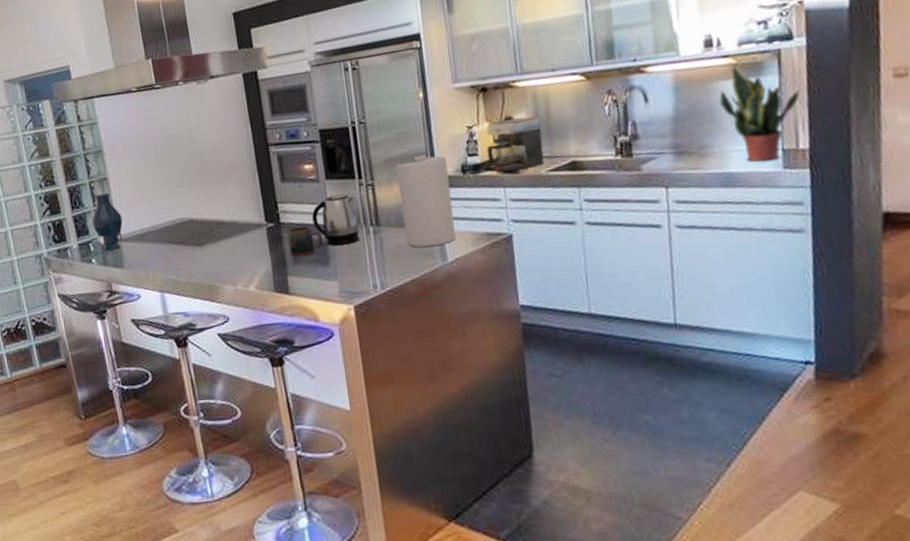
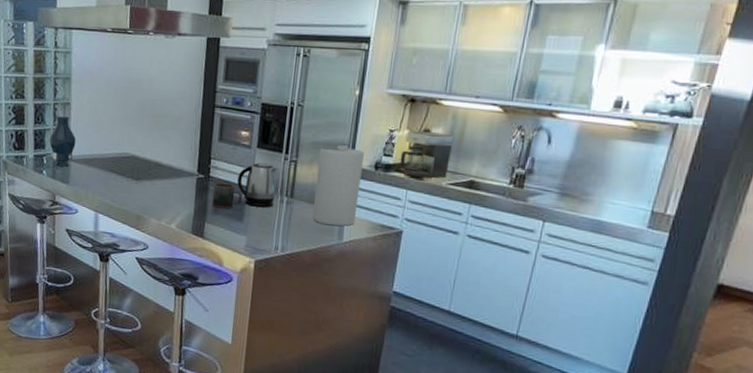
potted plant: present [719,65,801,163] -> none [611,129,683,219]

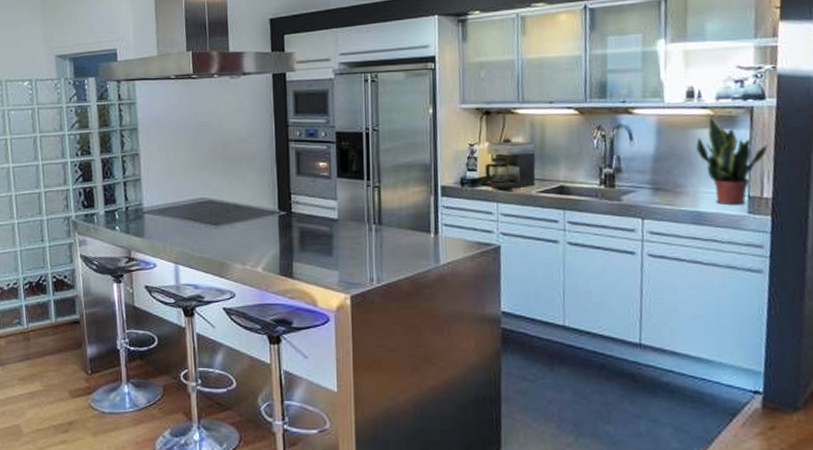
vase: present [49,116,76,167] -> none [119,168,148,220]
mug: present [212,182,242,209] -> none [297,217,328,245]
kettle: present [237,163,278,208] -> none [321,192,363,239]
paper towel holder: present [312,145,364,227] -> none [401,165,450,249]
potted plant: none [611,129,683,219] -> present [696,116,768,206]

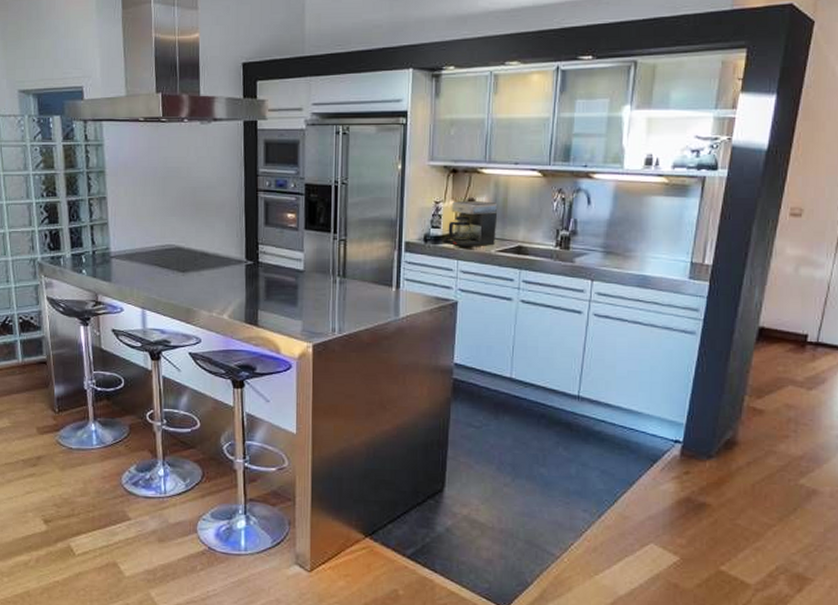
potted plant: present [696,116,768,206] -> none [649,184,714,271]

